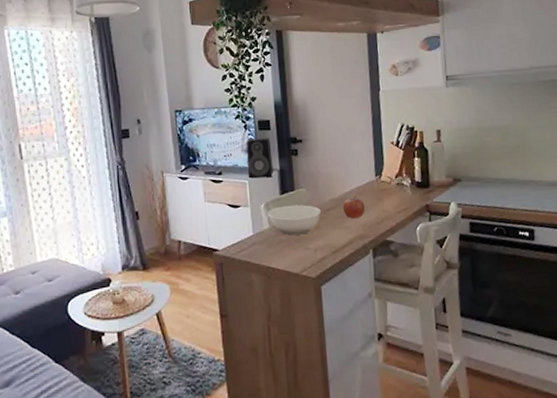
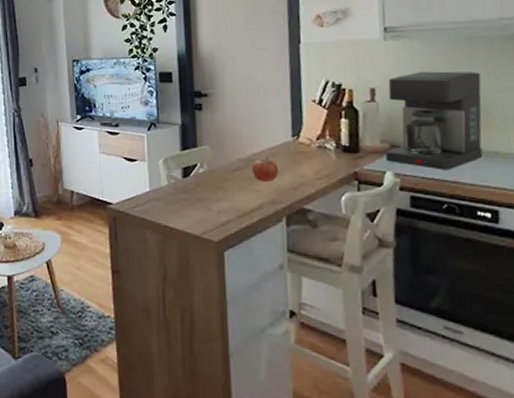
speaker: present [246,137,274,178] -> none [145,89,174,132]
bowl: present [268,204,322,236] -> none [167,162,228,195]
coffee maker: none [449,113,522,199] -> present [385,71,483,170]

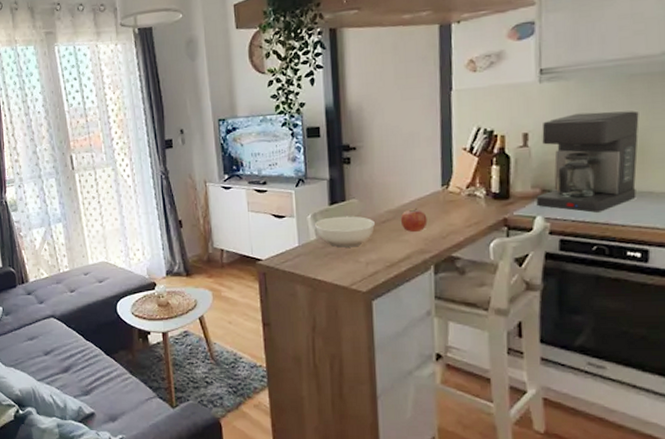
bowl: none [167,162,228,195] -> present [315,216,376,248]

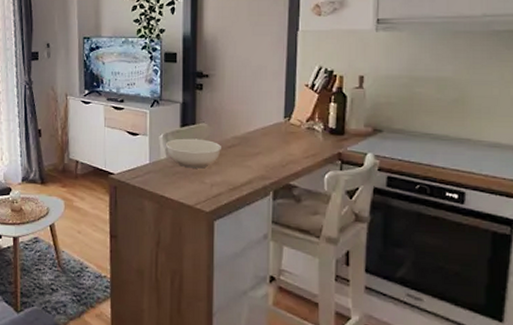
fruit: present [400,207,428,233] -> none [245,136,269,160]
coffee maker: present [536,110,639,213] -> none [368,62,461,154]

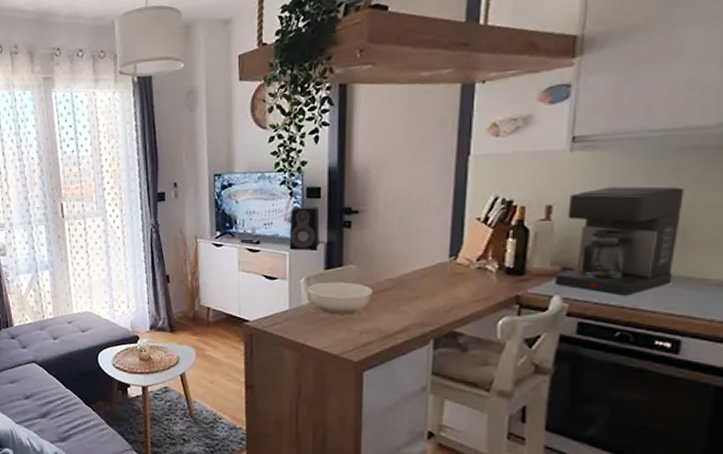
speaker: none [149,69,176,109] -> present [289,206,320,250]
coffee maker: none [368,62,461,154] -> present [554,186,684,296]

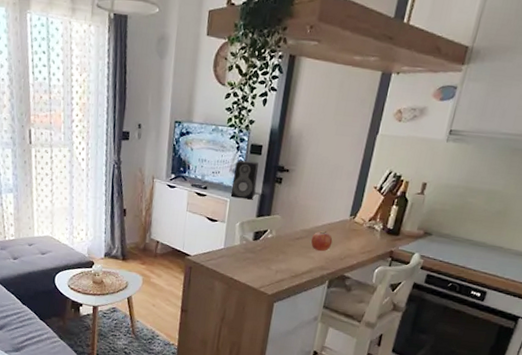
bowl: present [308,282,374,315] -> none [241,227,291,256]
fruit: none [400,278,431,304] -> present [310,230,333,252]
coffee maker: present [554,186,684,296] -> none [417,173,512,258]

